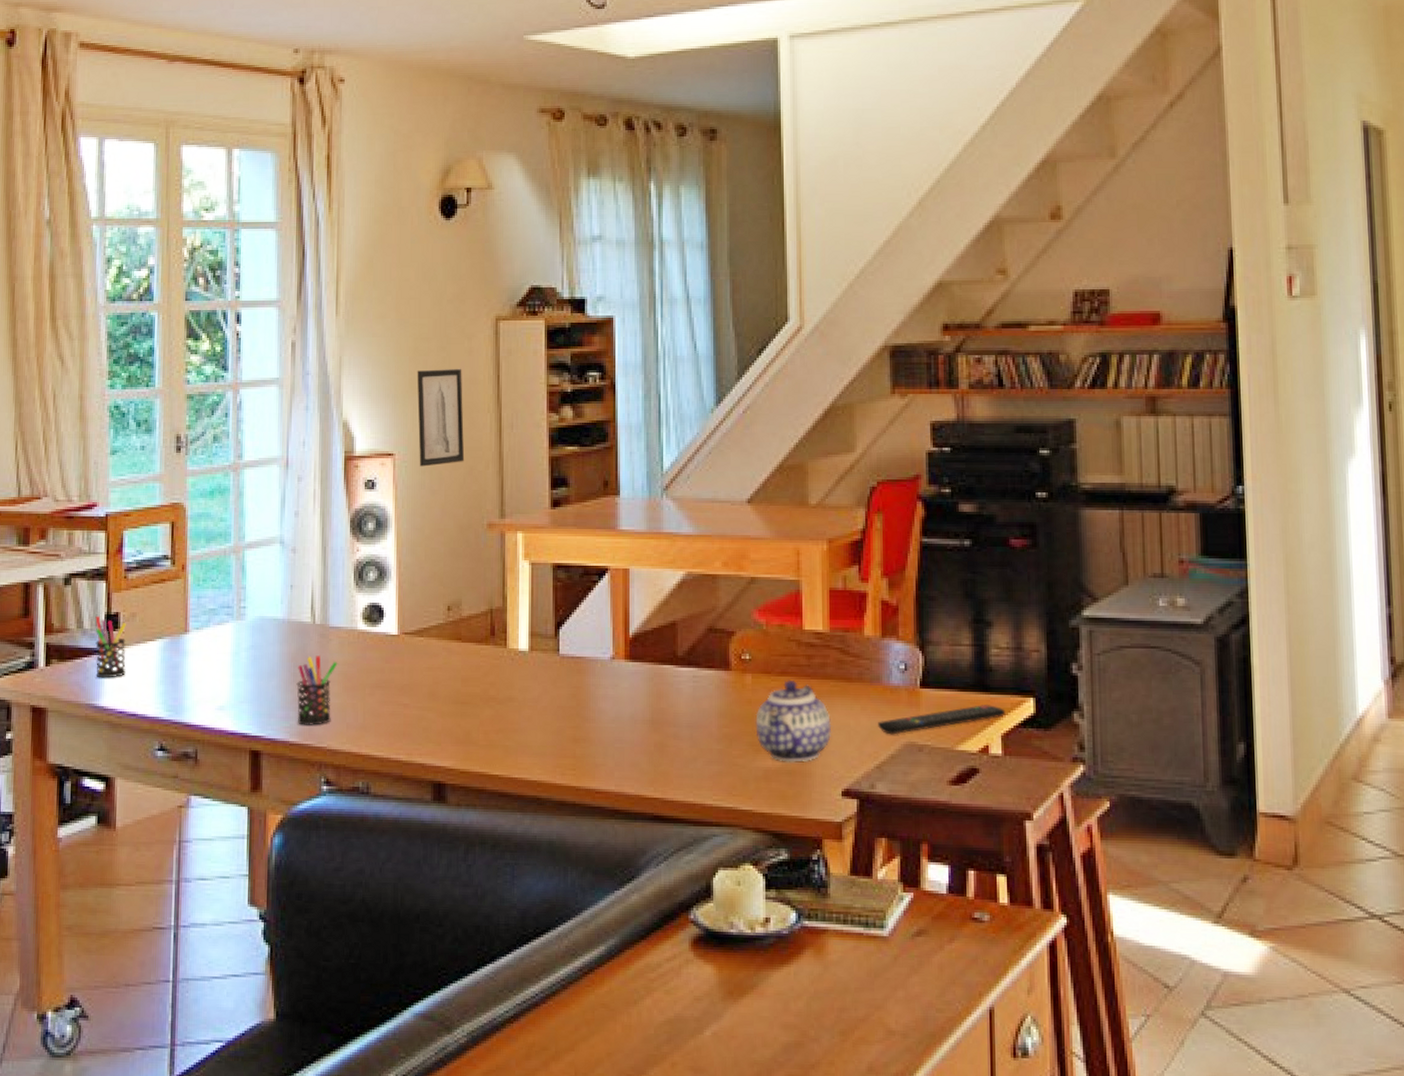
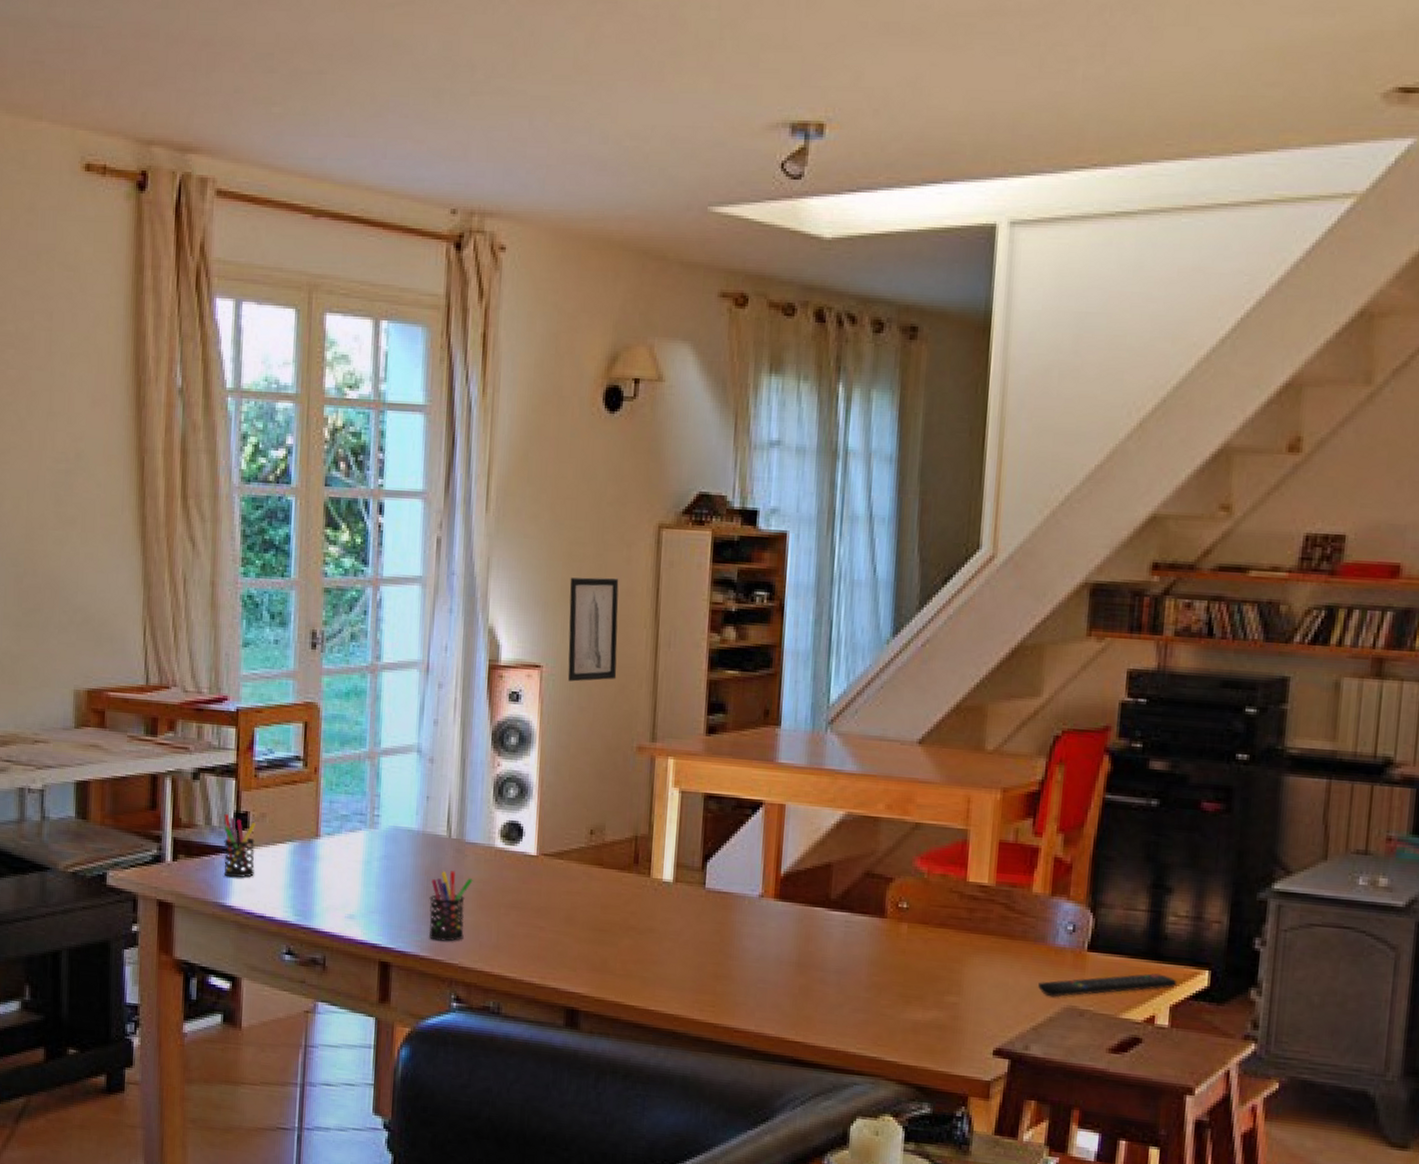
teapot: present [755,679,832,762] -> none [907,932,989,1017]

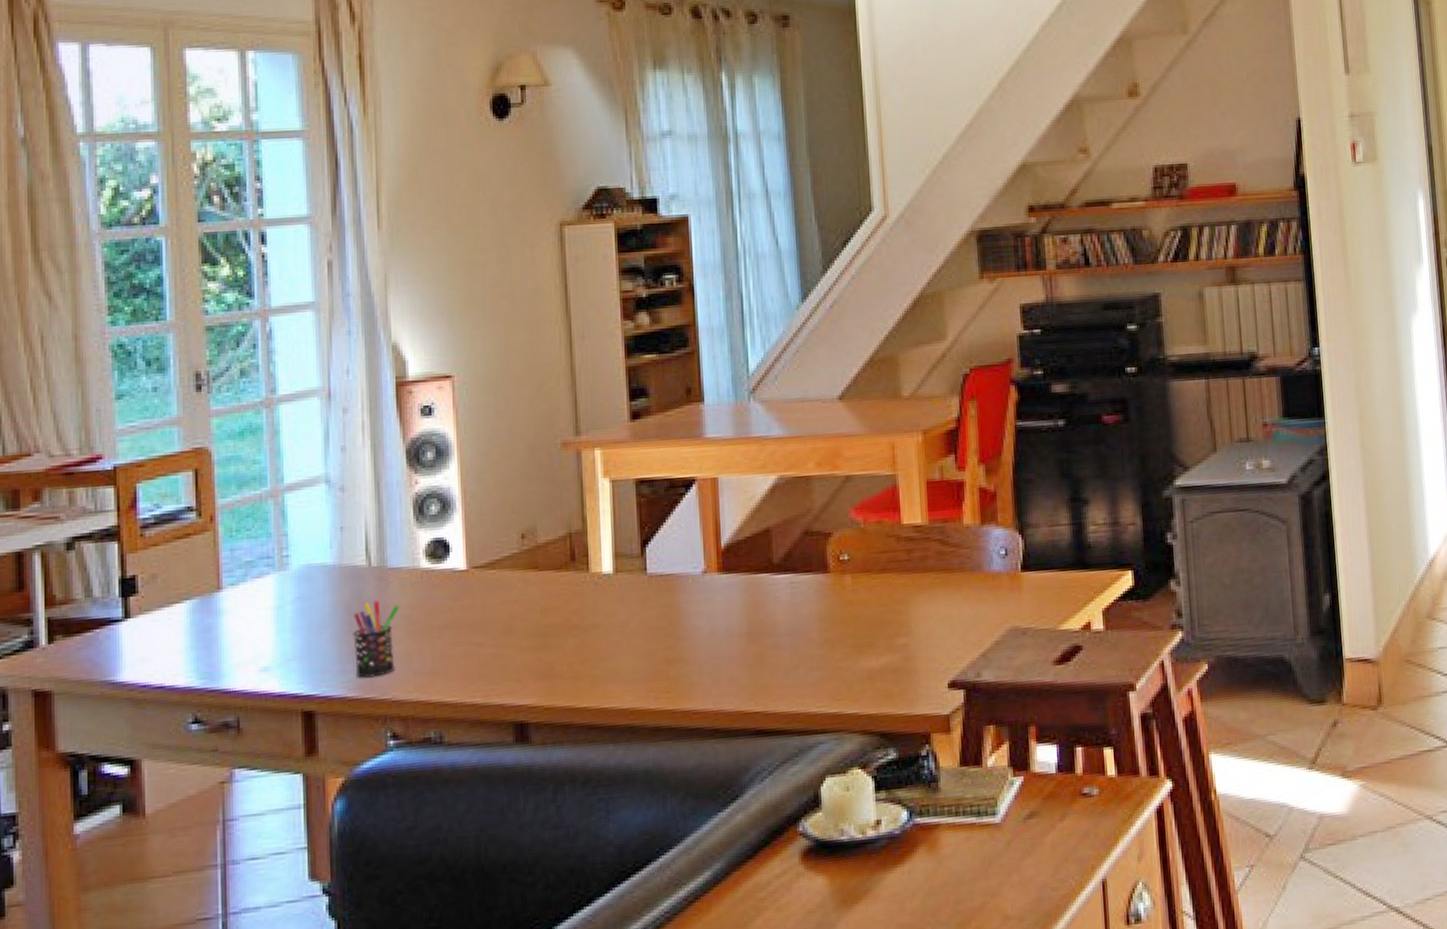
pen holder: present [223,813,257,878] -> none [107,581,148,651]
wall art: present [568,577,619,682] -> none [474,279,533,387]
remote control: present [1038,973,1177,997] -> none [981,581,1106,622]

